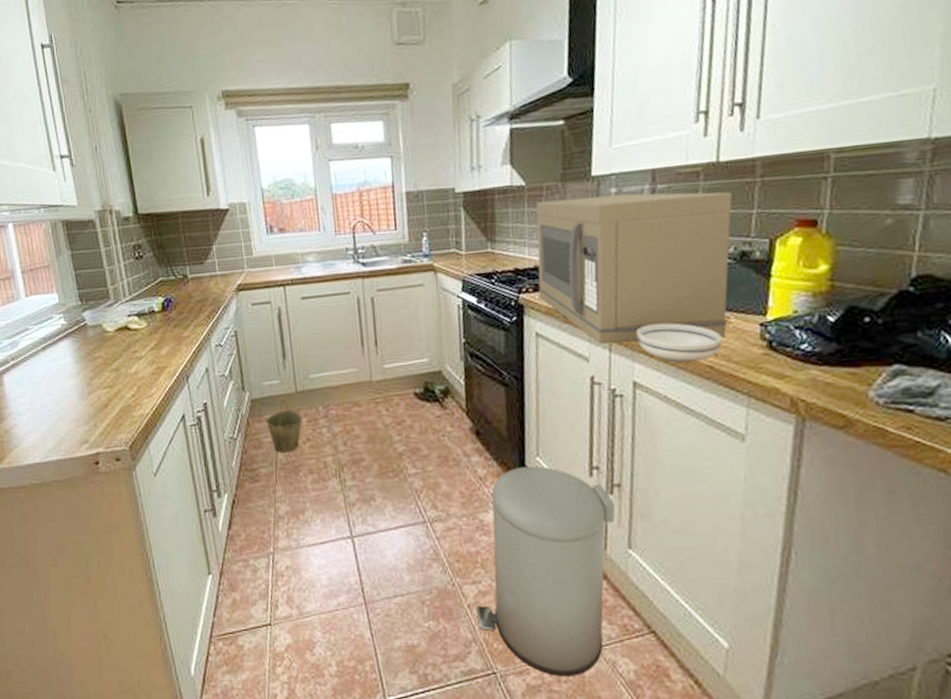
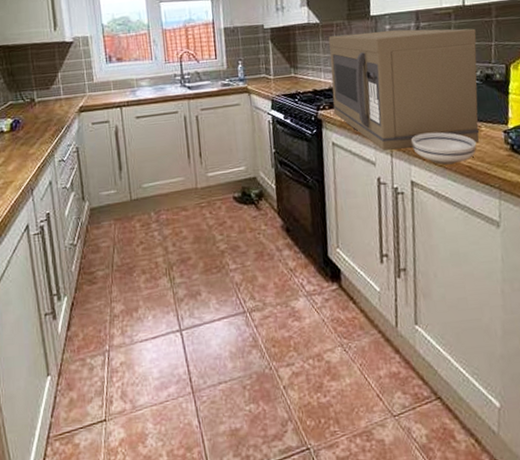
bucket: present [265,400,302,453] -> none [103,207,136,256]
pedal bin: present [476,465,615,677] -> none [291,256,403,447]

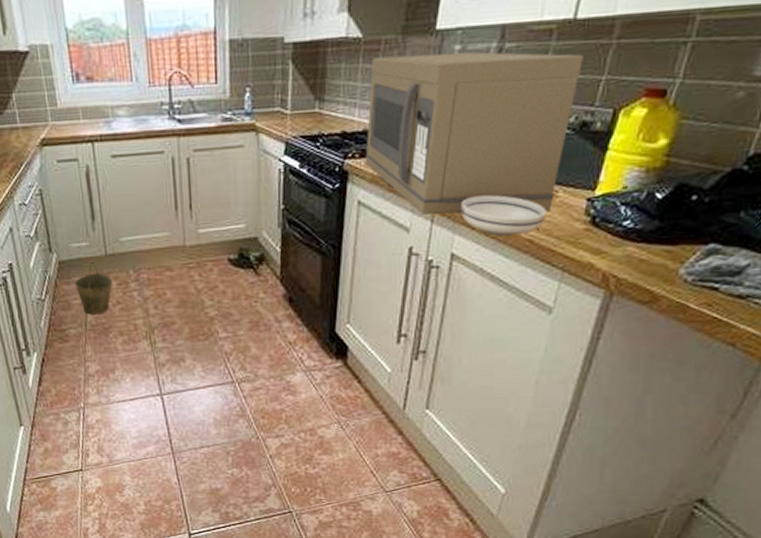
bucket: none [103,207,136,256] -> present [74,262,112,315]

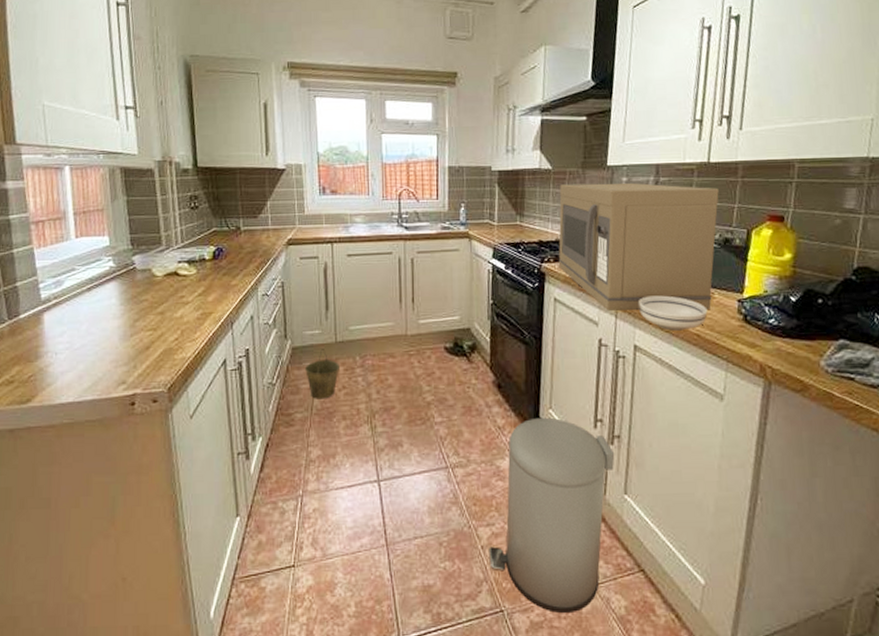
pedal bin: none [278,332,419,516] -> present [489,417,615,614]

